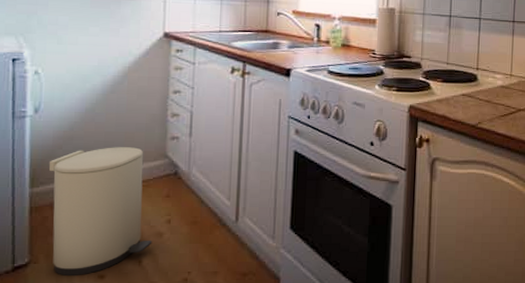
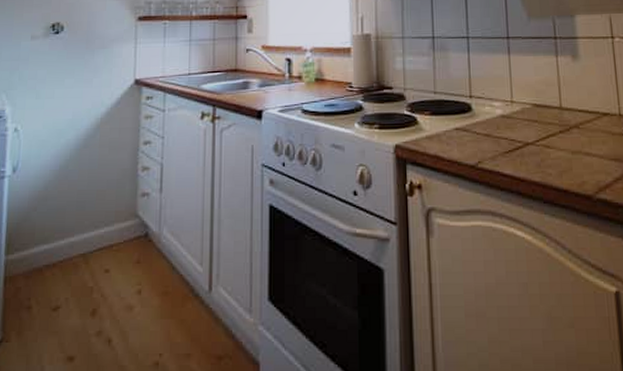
pedal bin: present [48,147,152,276] -> none [23,206,122,357]

